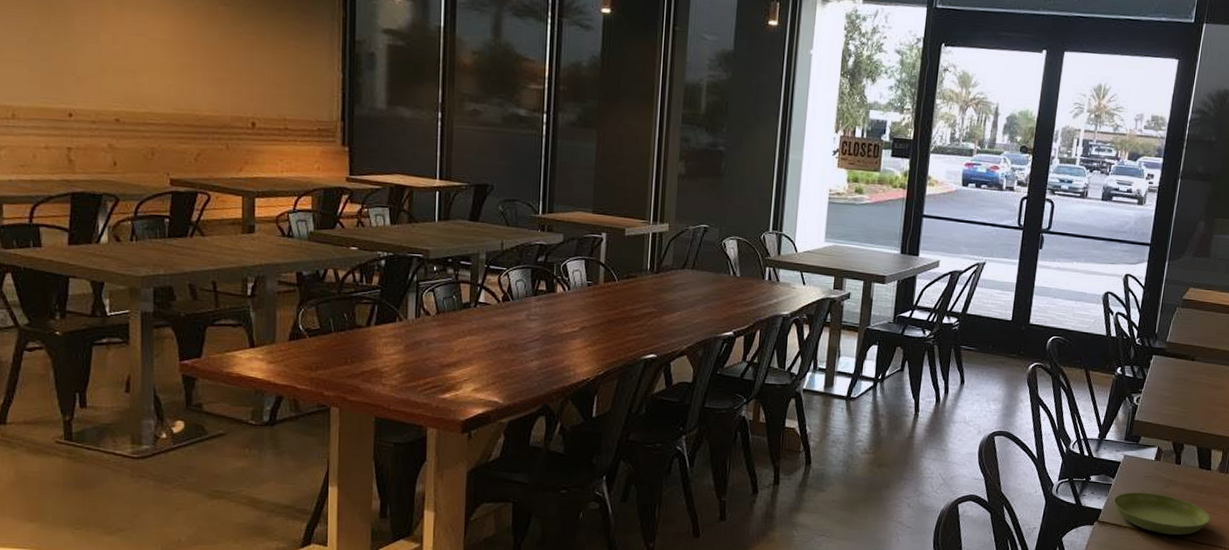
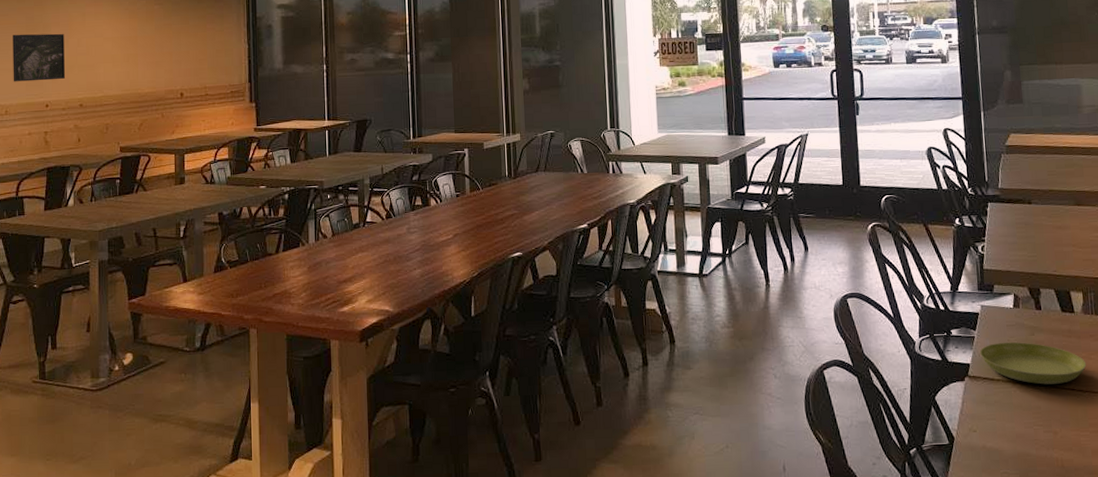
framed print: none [20,15,96,84] -> present [13,33,66,82]

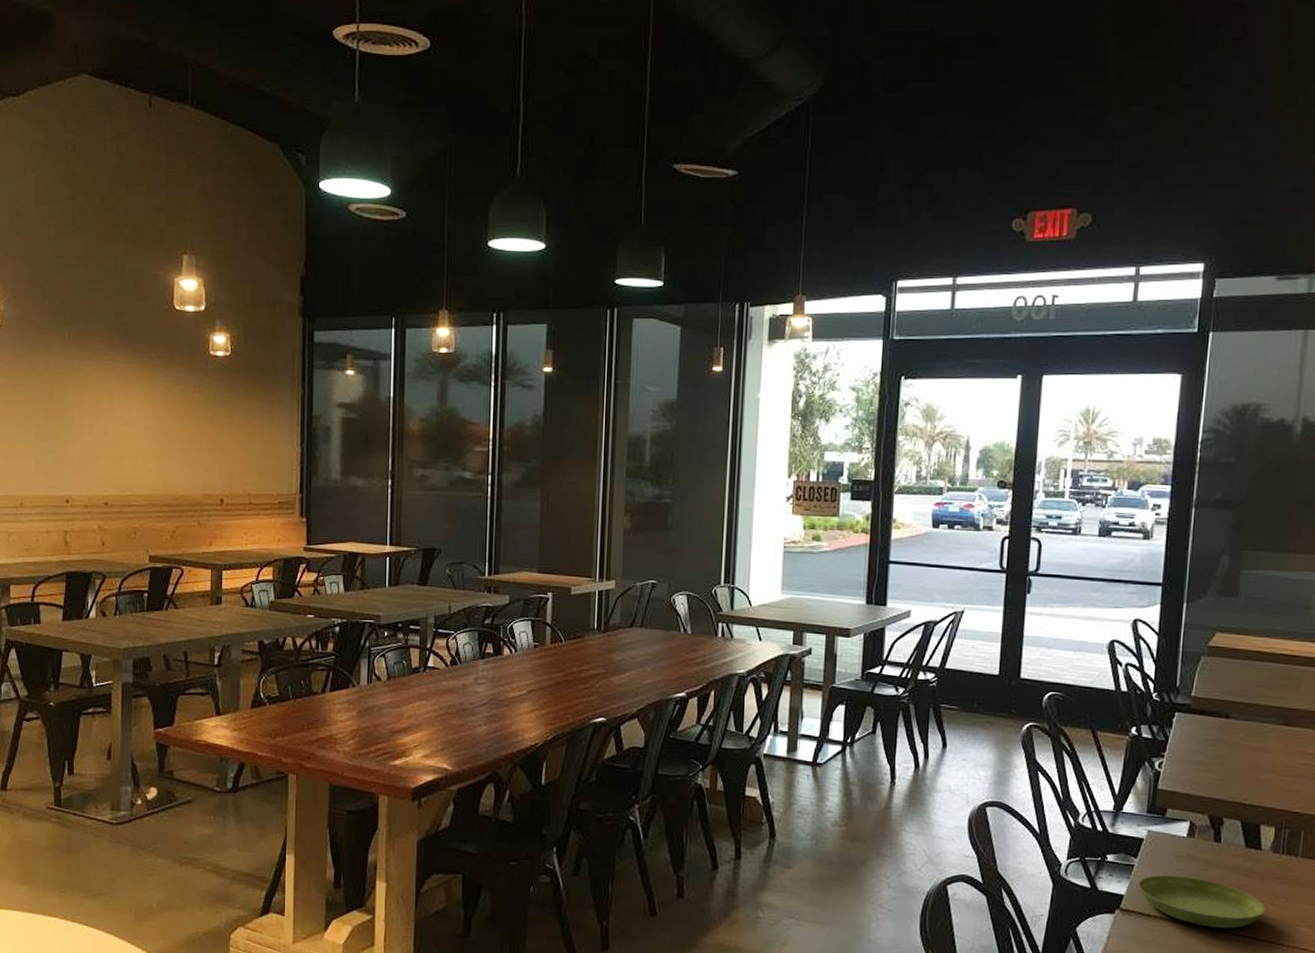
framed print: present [13,33,66,82] -> none [29,414,89,472]

